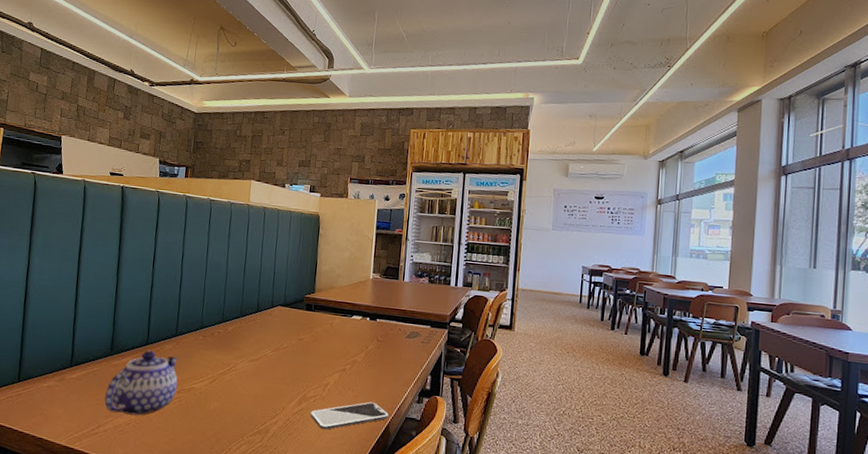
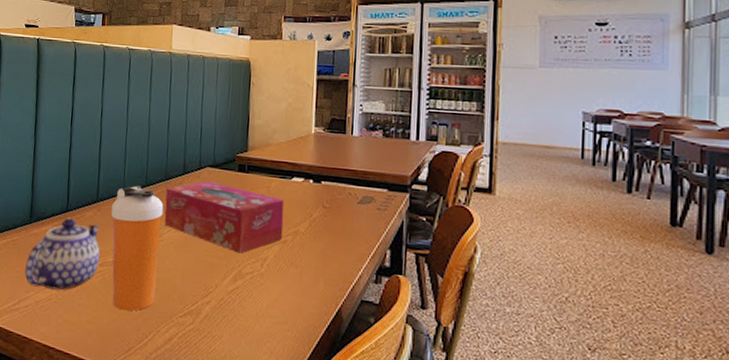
shaker bottle: none [188,321,238,433] -> present [110,185,164,312]
tissue box: none [238,318,344,380] -> present [164,181,284,254]
smartphone: present [311,401,389,430] -> none [248,280,340,313]

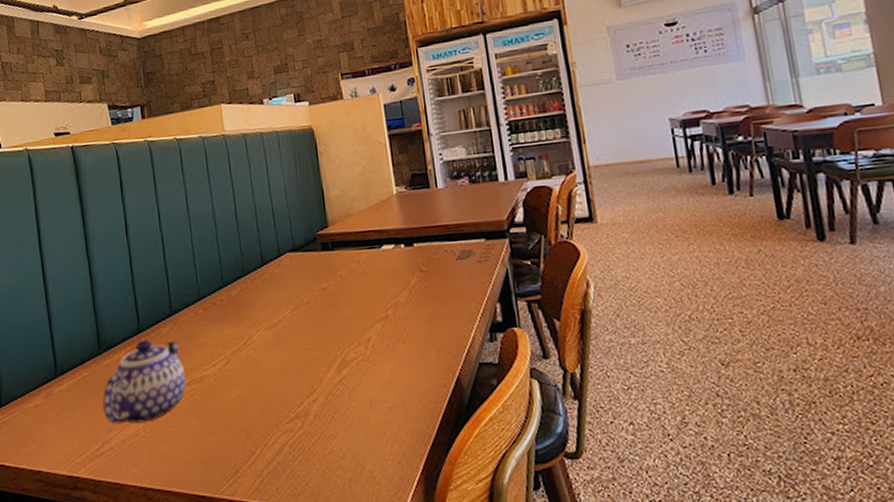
shaker bottle: present [110,185,164,312] -> none [188,287,256,430]
tissue box: present [164,181,284,254] -> none [246,267,383,340]

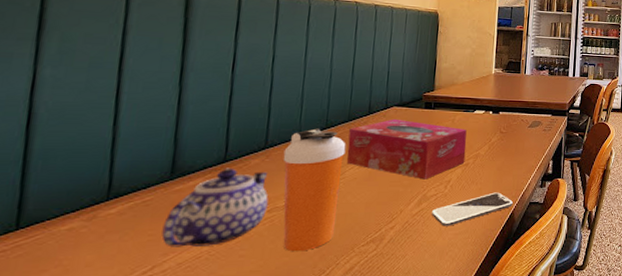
shaker bottle: none [188,287,256,430] -> present [282,128,346,252]
tissue box: none [246,267,383,340] -> present [347,118,467,180]
smartphone: none [356,351,457,398] -> present [432,192,513,226]

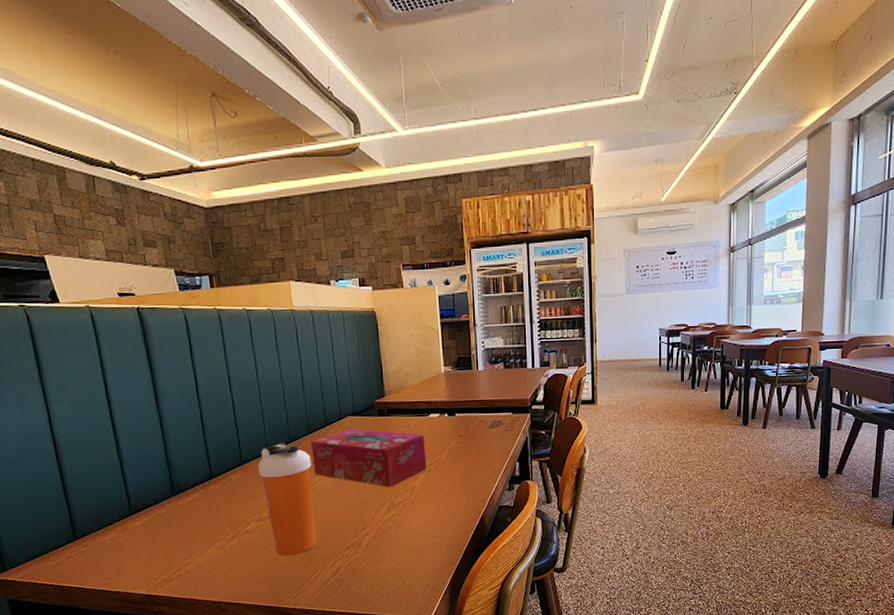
teapot: present [161,168,269,248] -> none [177,483,256,553]
smartphone: present [432,192,513,226] -> none [402,497,481,532]

